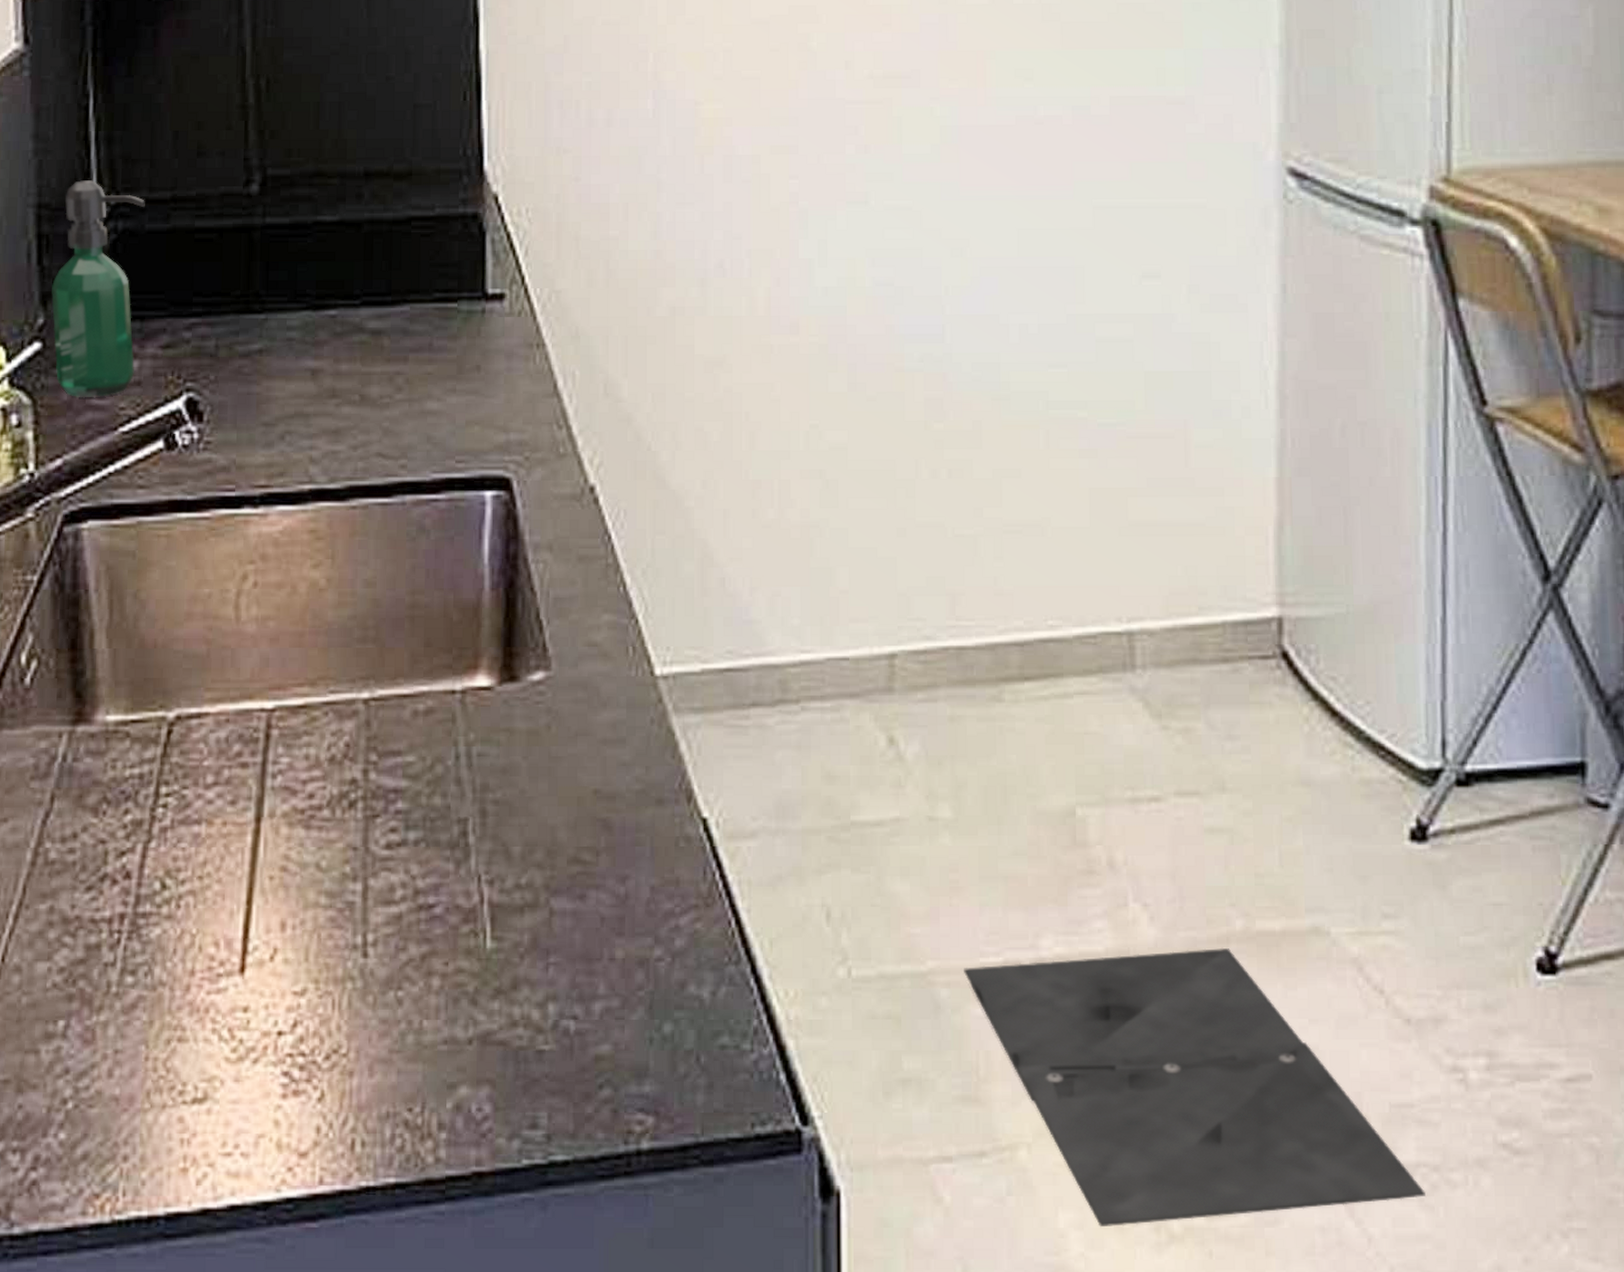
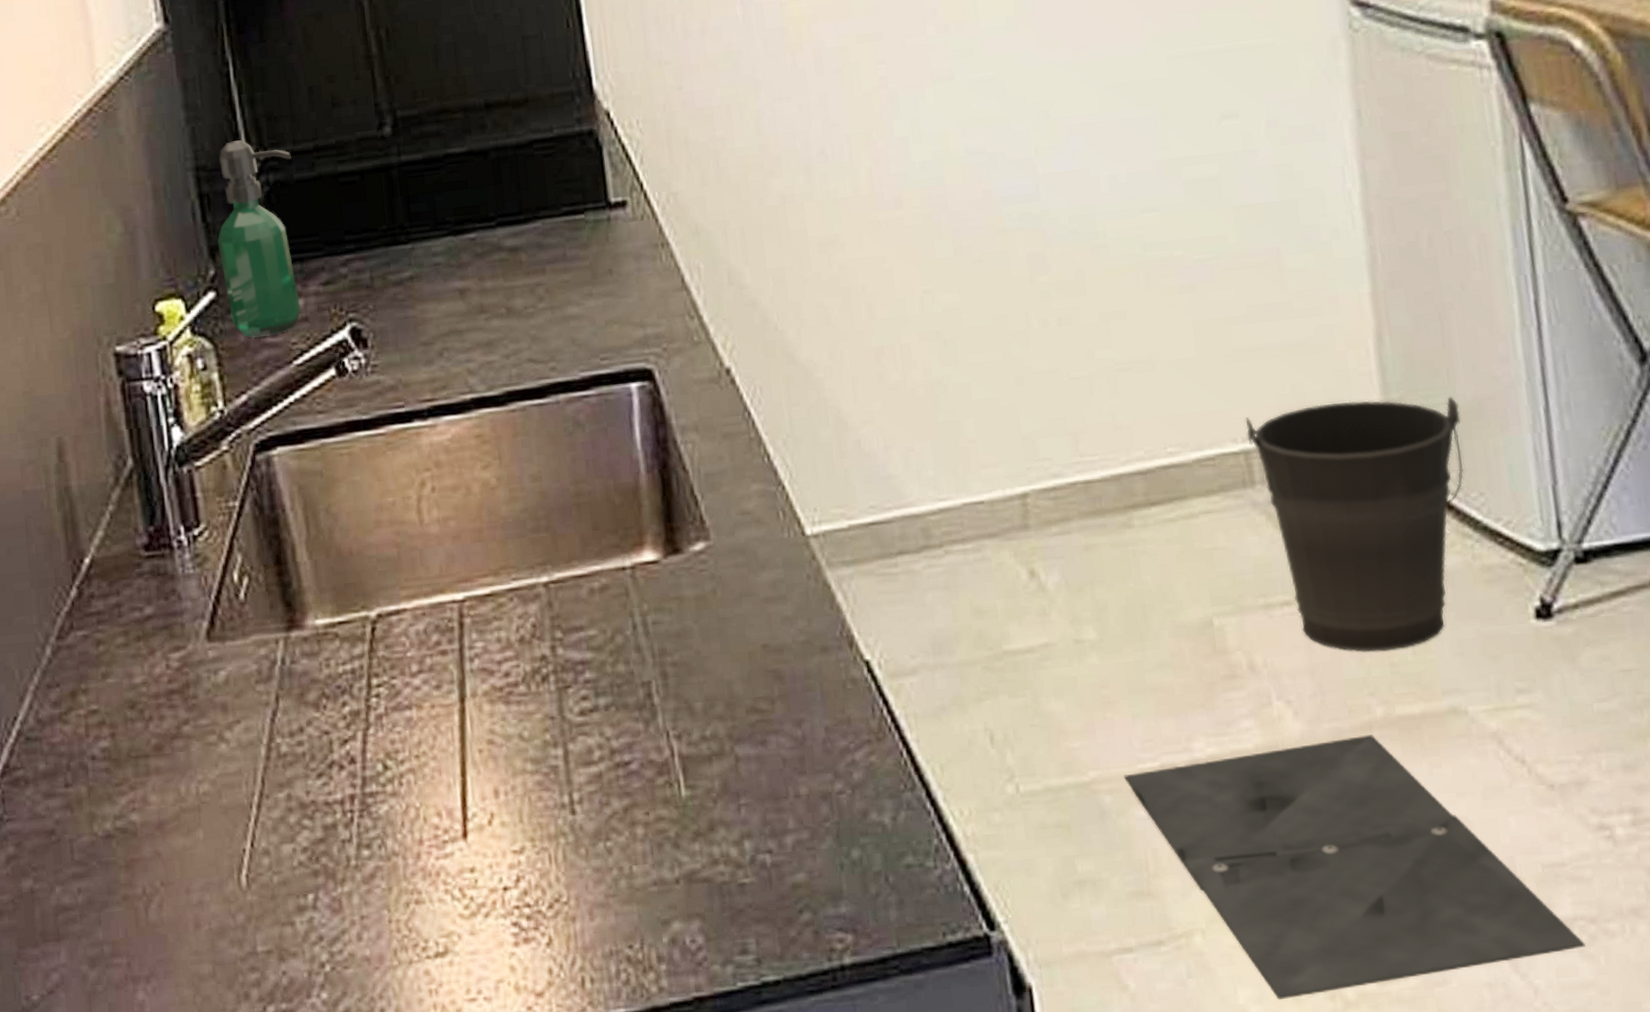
bucket: none [1132,590,1354,859] -> present [1245,396,1464,652]

